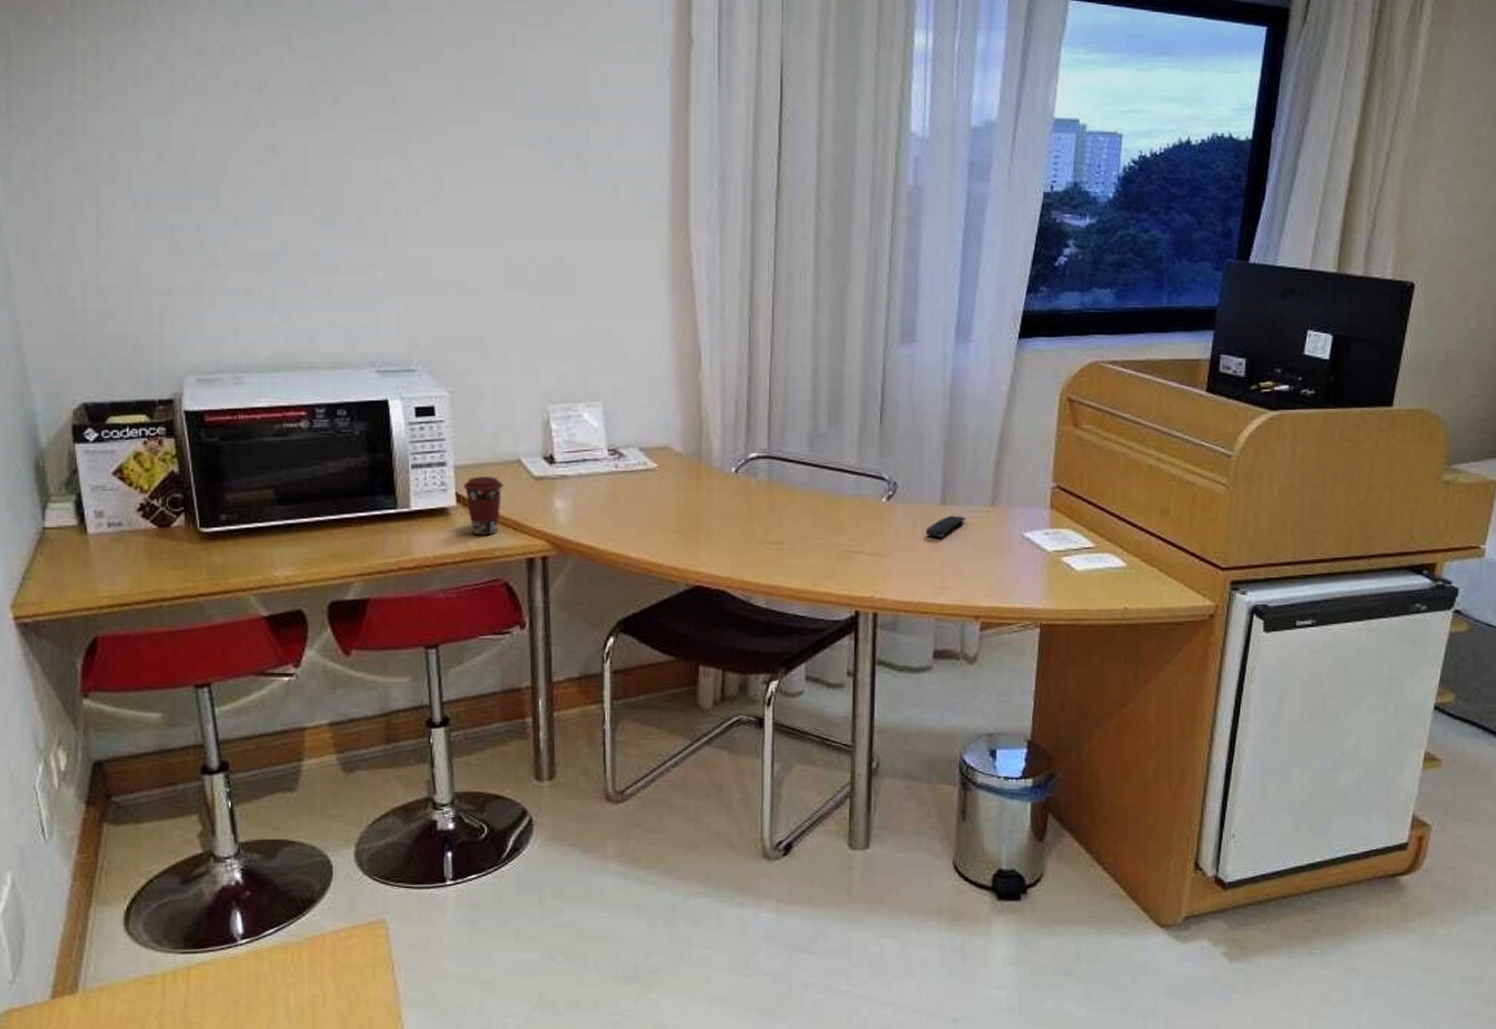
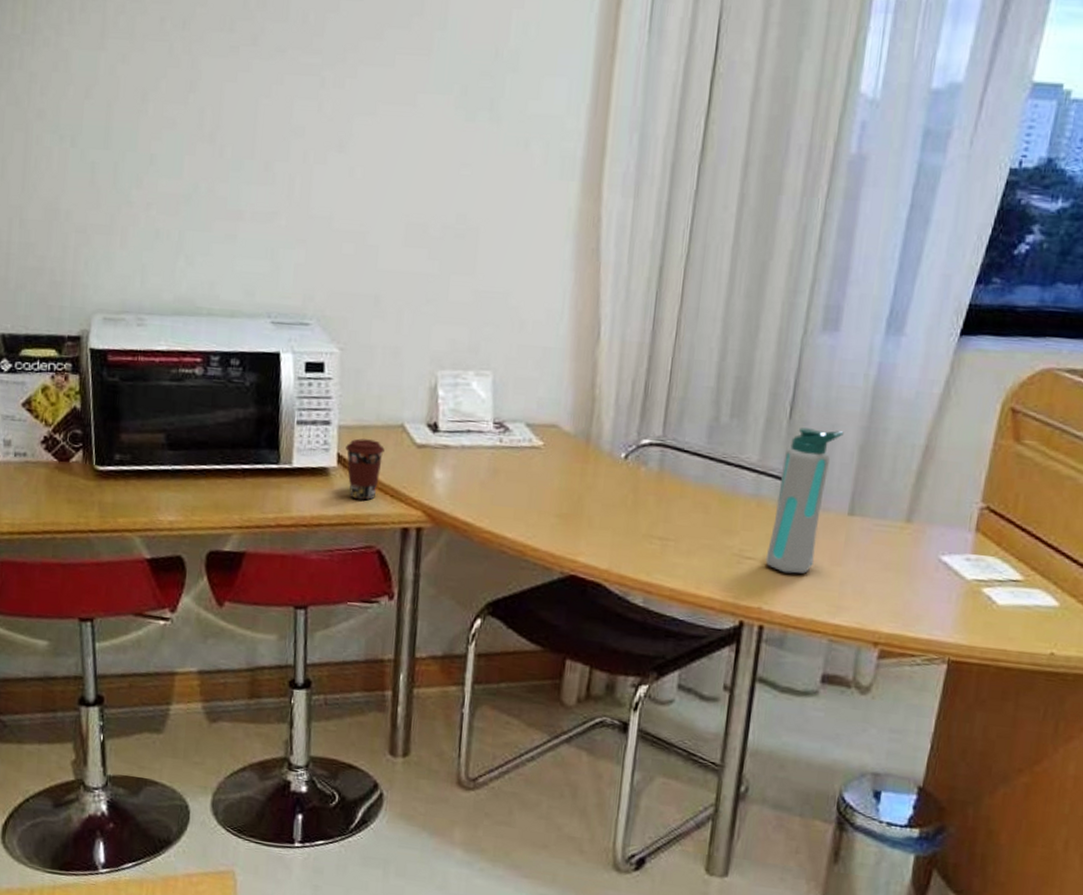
water bottle: none [872,430,929,563] -> present [765,427,844,574]
remote control: present [925,515,966,537] -> none [827,527,876,552]

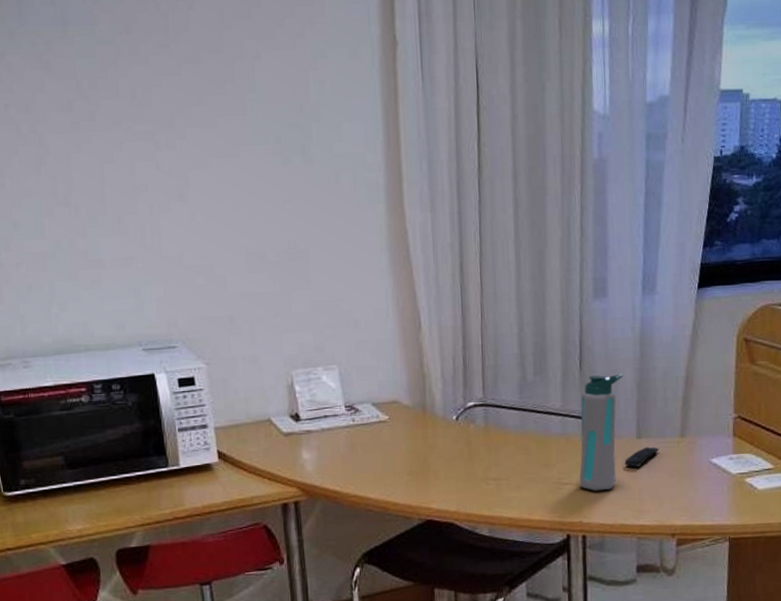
coffee cup: present [345,438,385,501] -> none [223,435,257,487]
remote control: none [827,527,876,552] -> present [624,447,660,467]

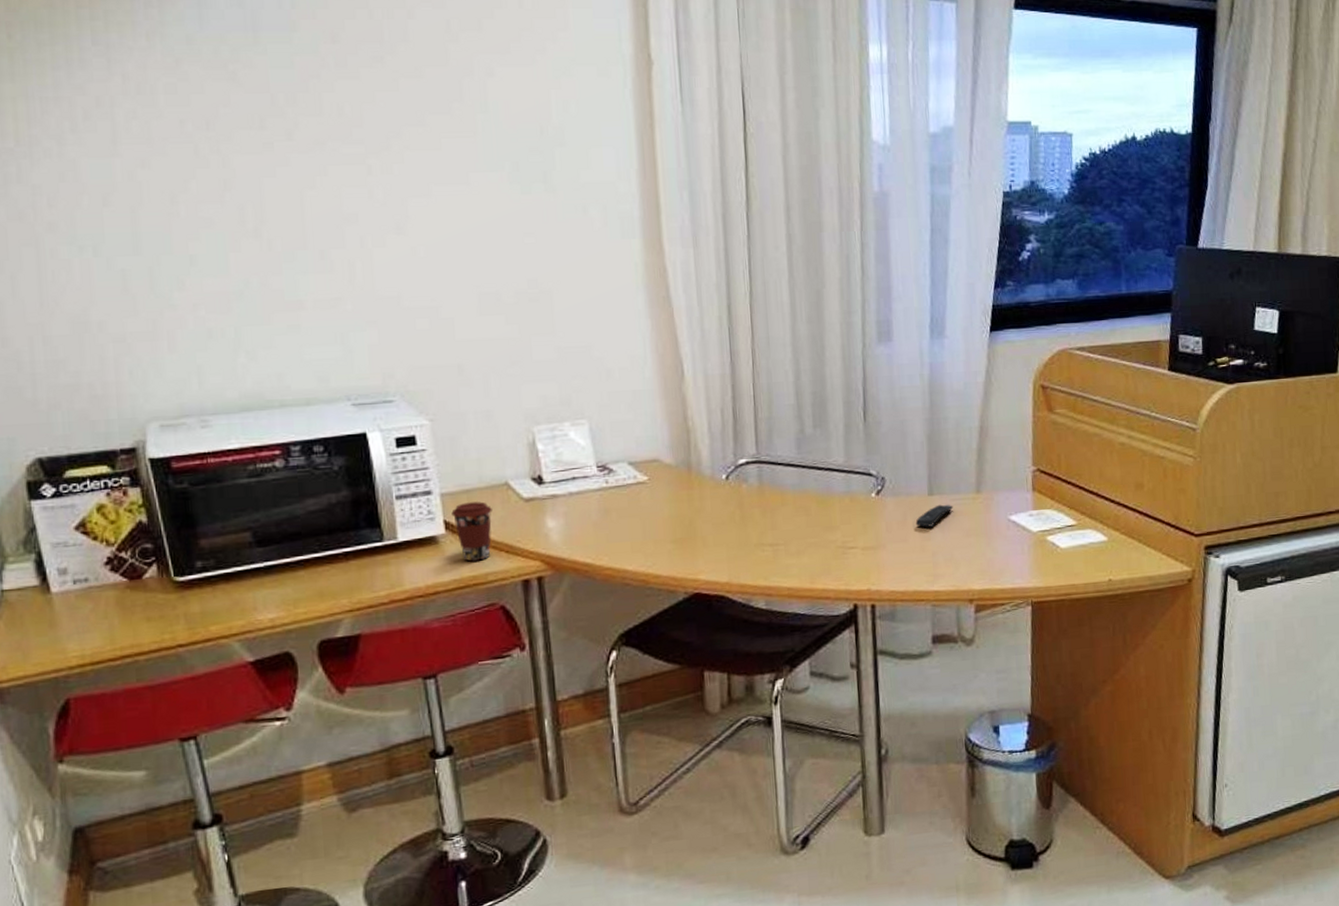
coffee cup: none [223,435,257,487] -> present [451,501,492,562]
water bottle: present [579,374,623,491] -> none [865,425,912,555]

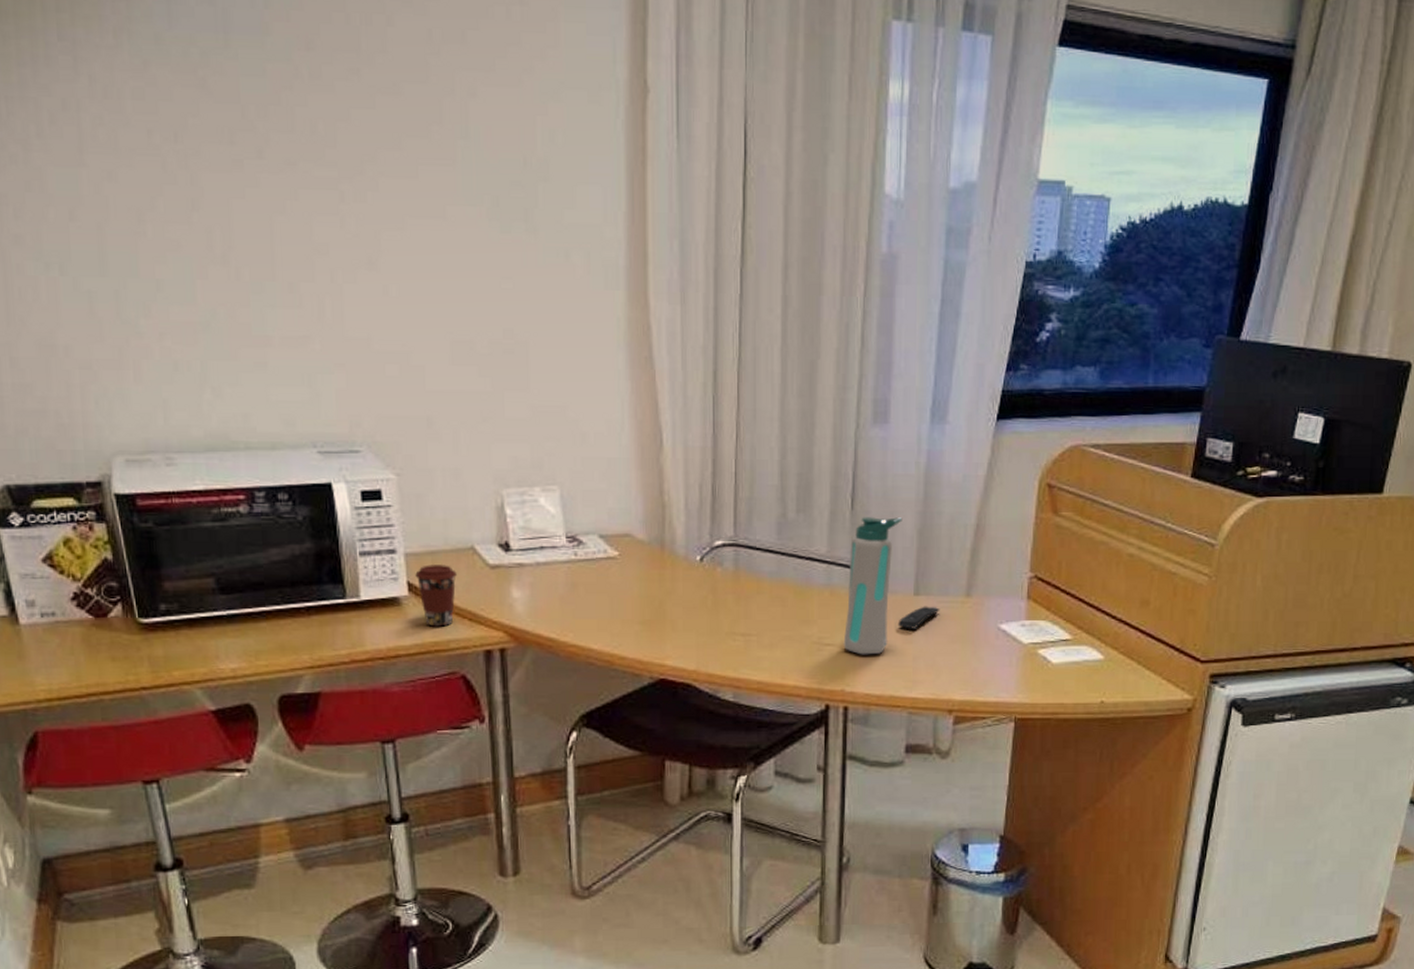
water bottle: none [865,425,912,555] -> present [843,517,903,655]

